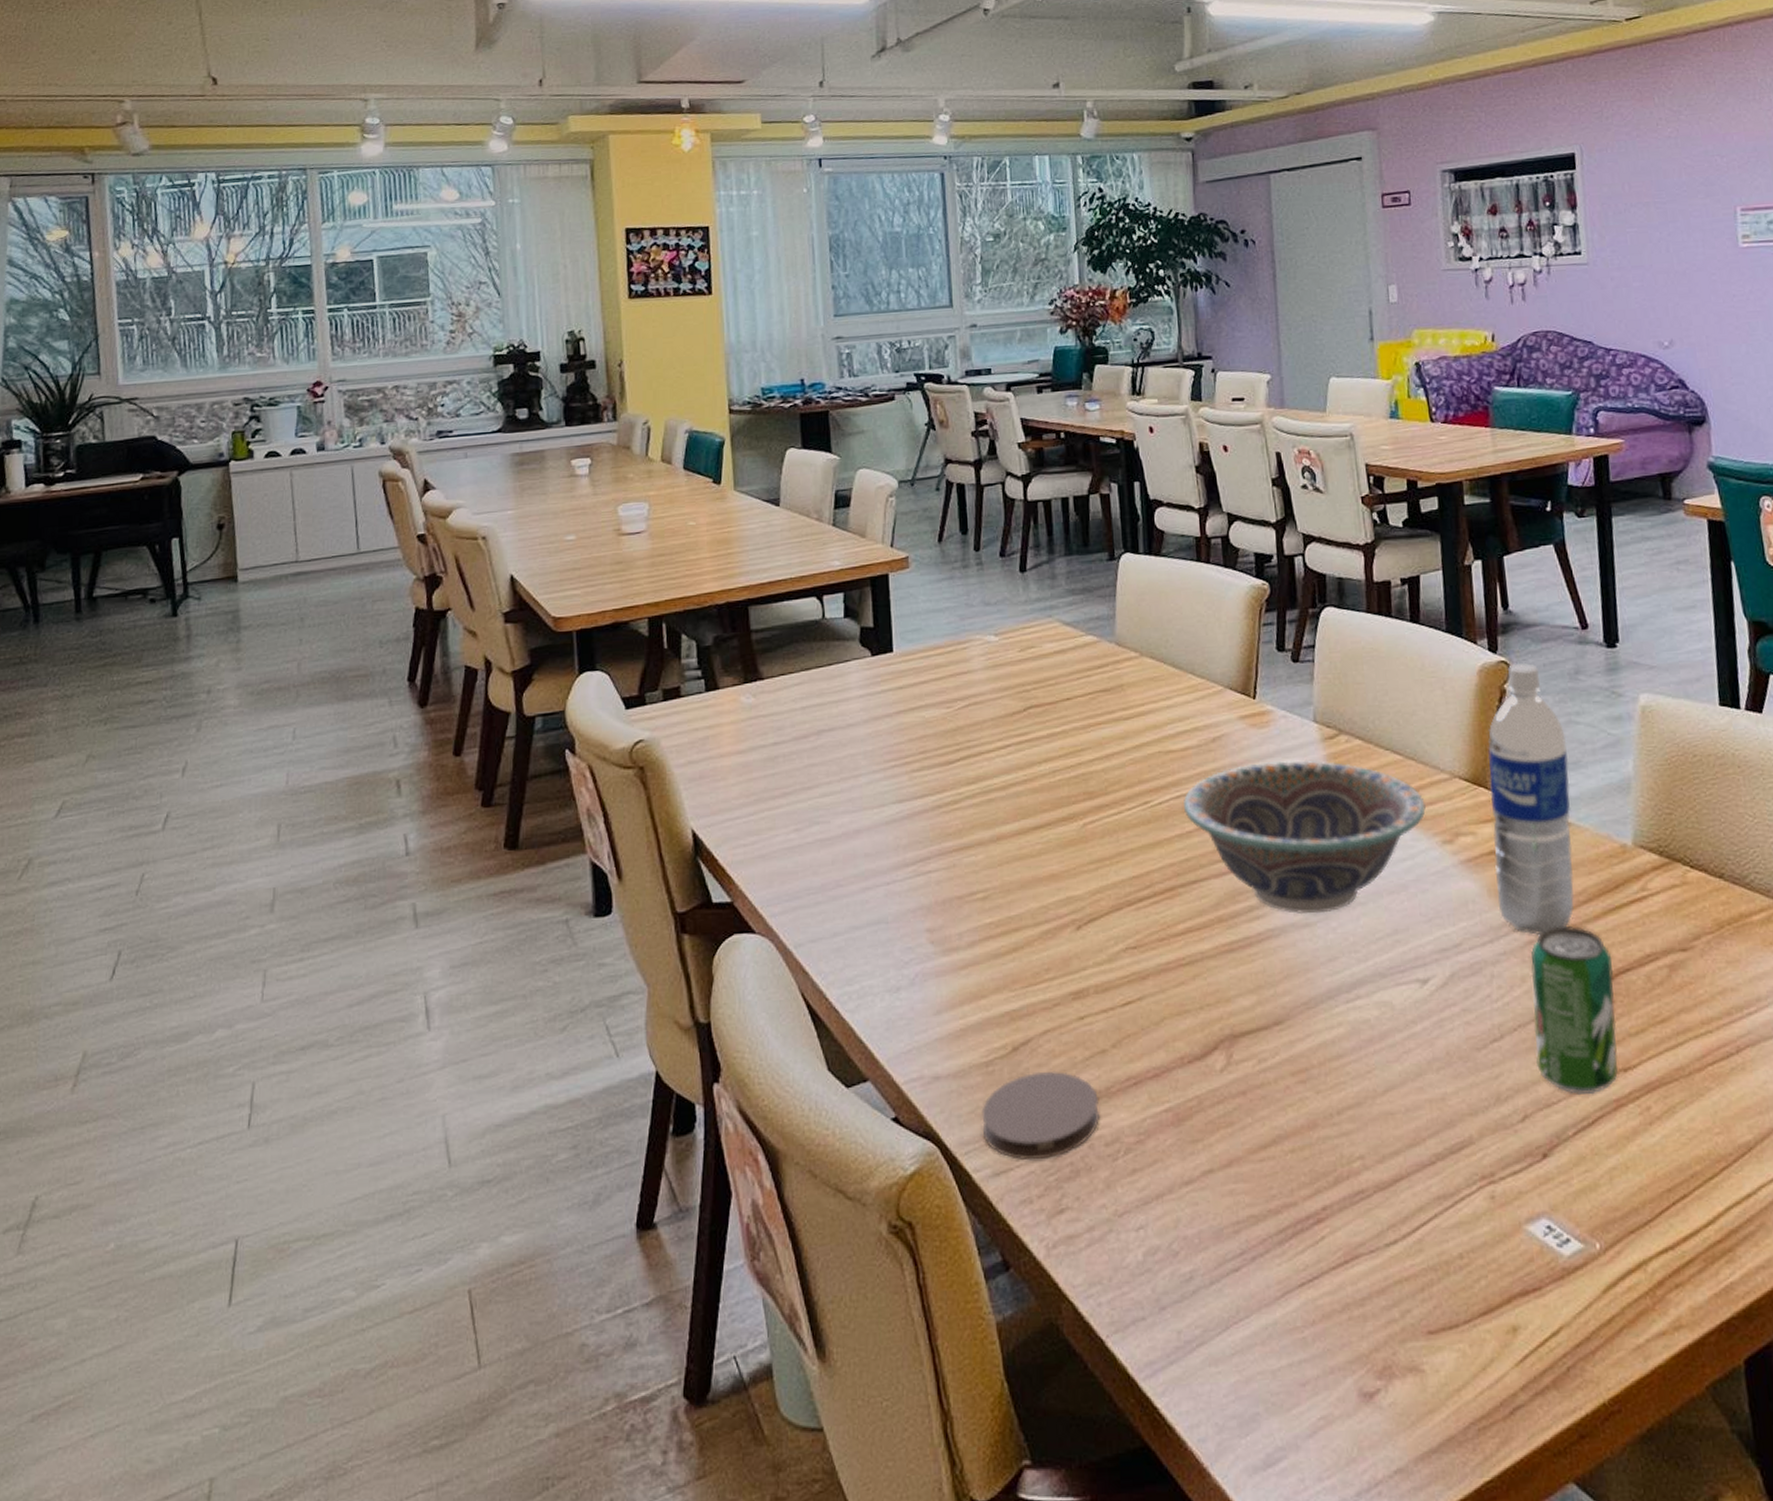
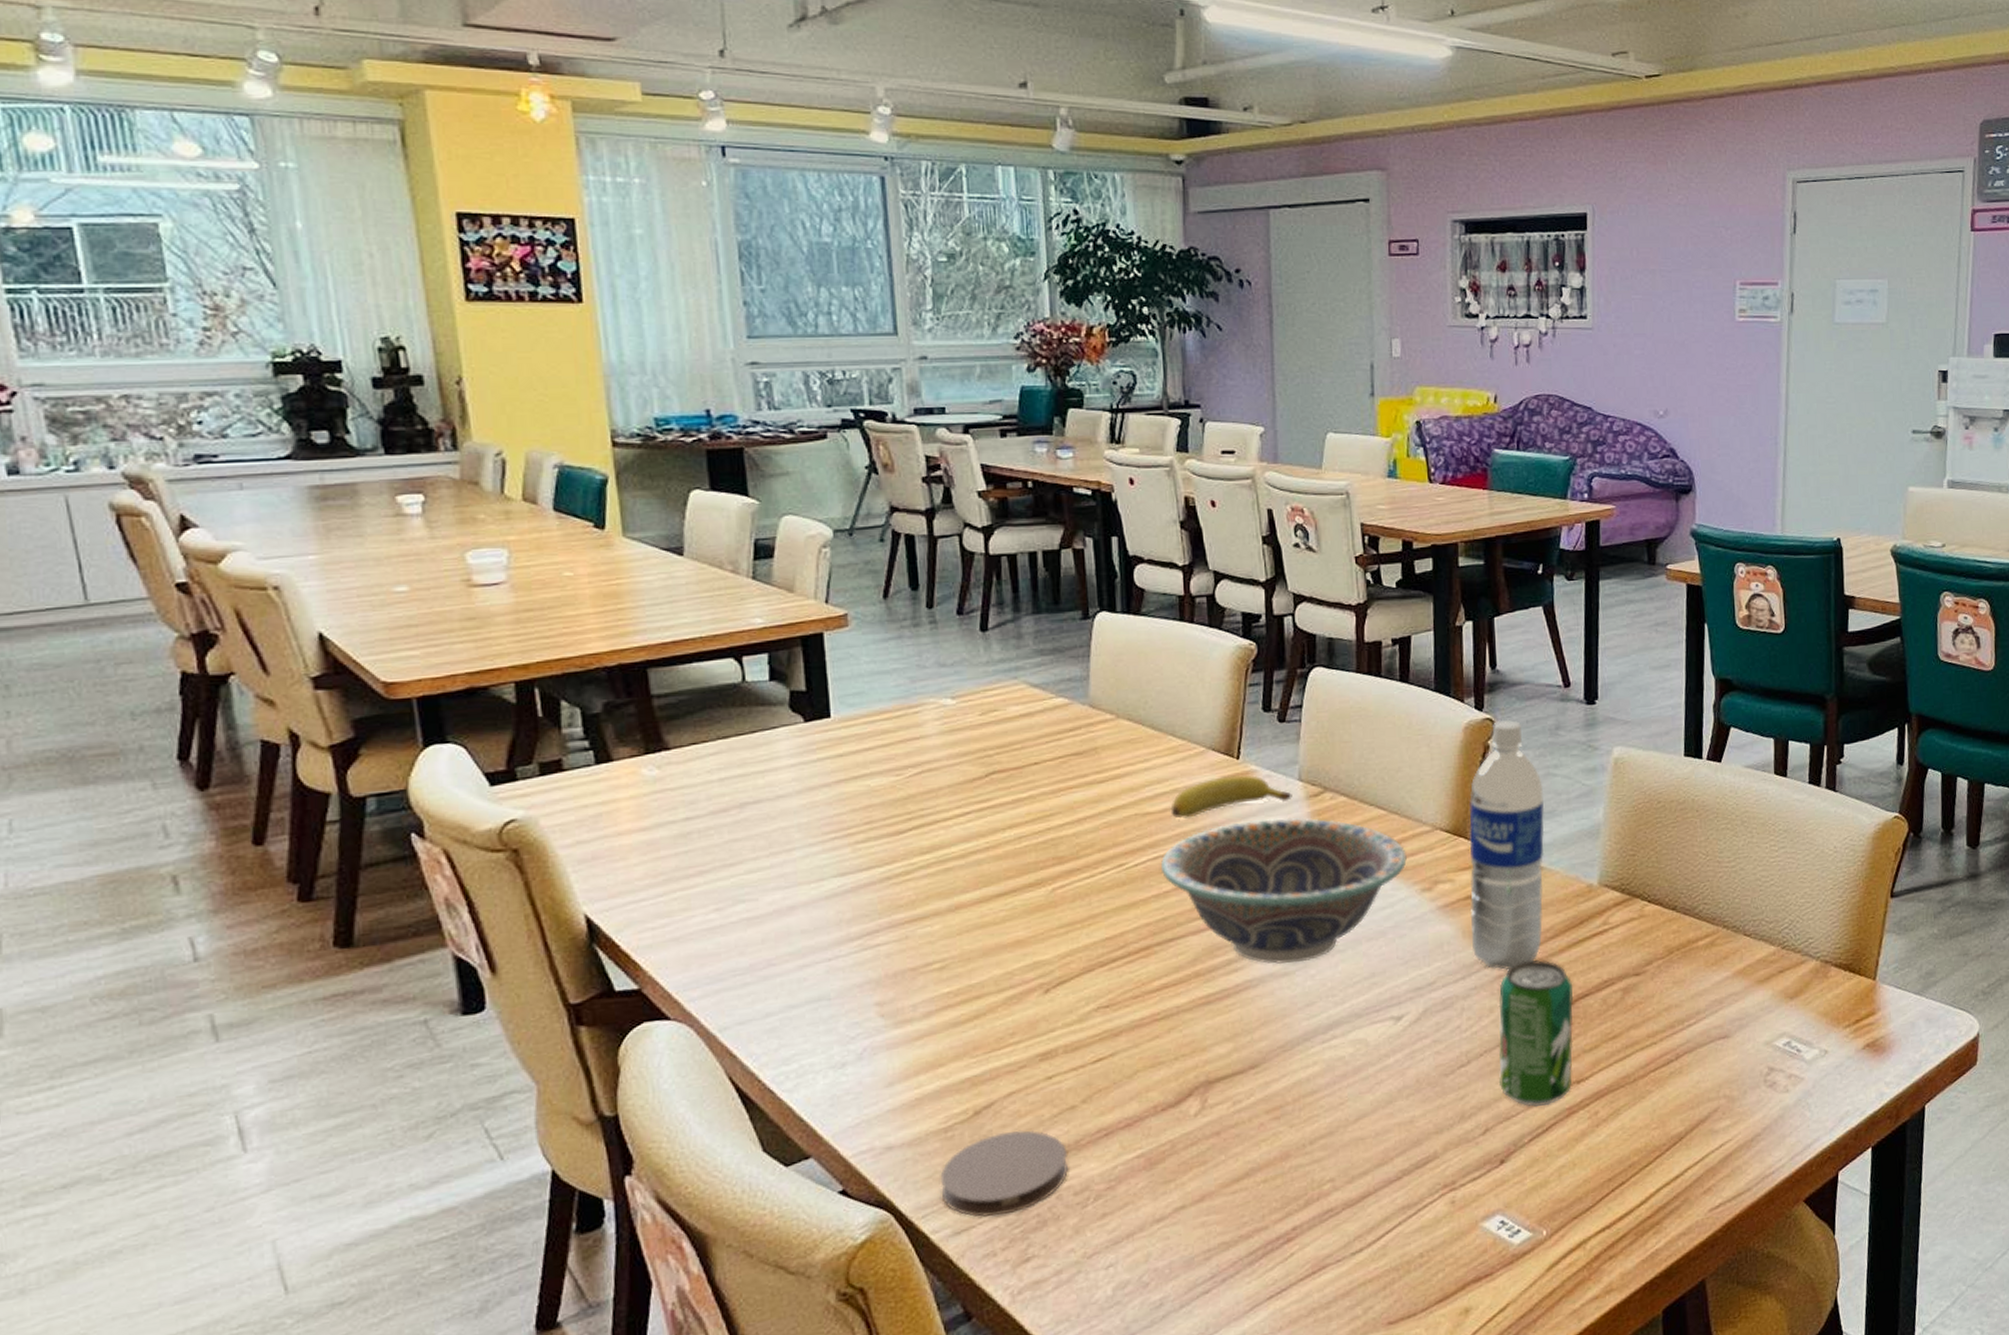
banana: none [1191,715,1308,758] -> present [1170,775,1292,819]

